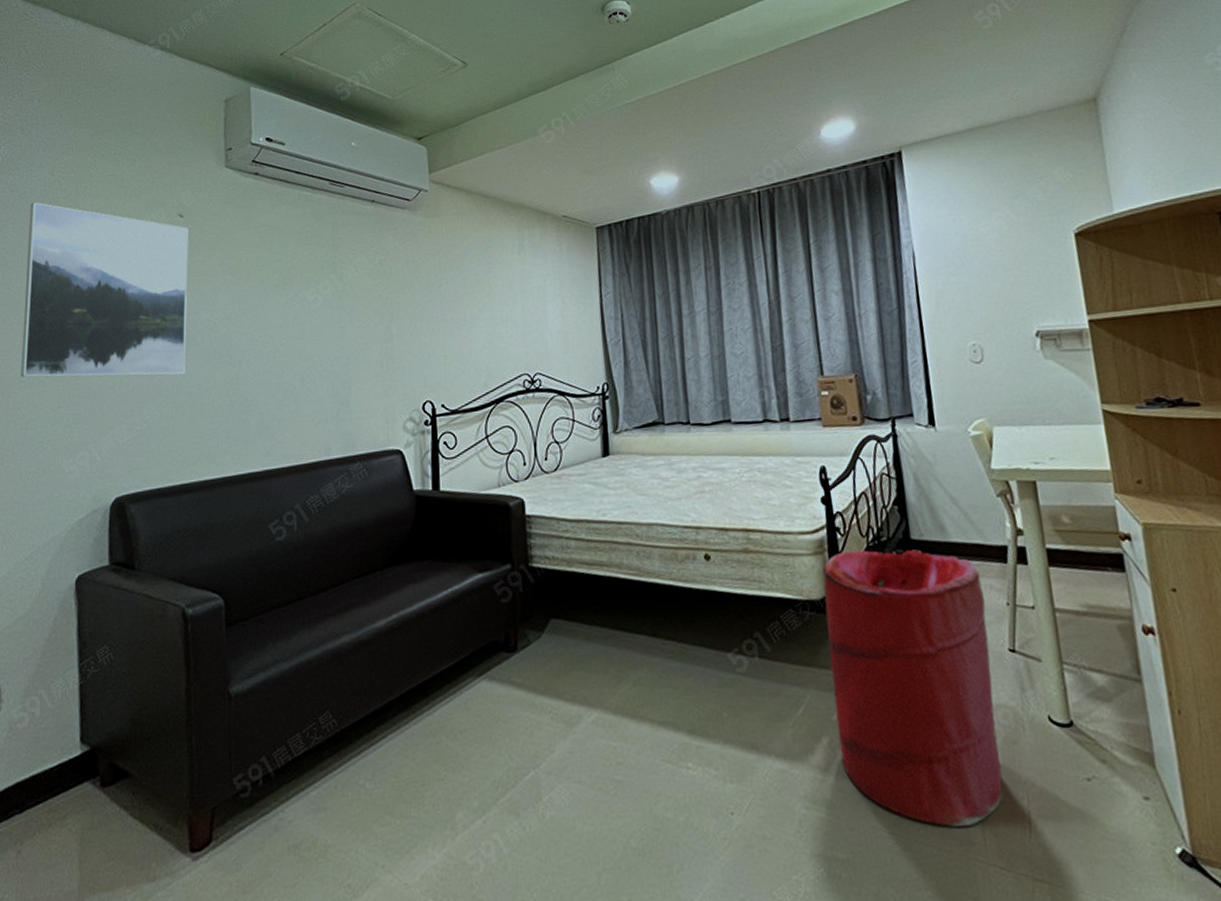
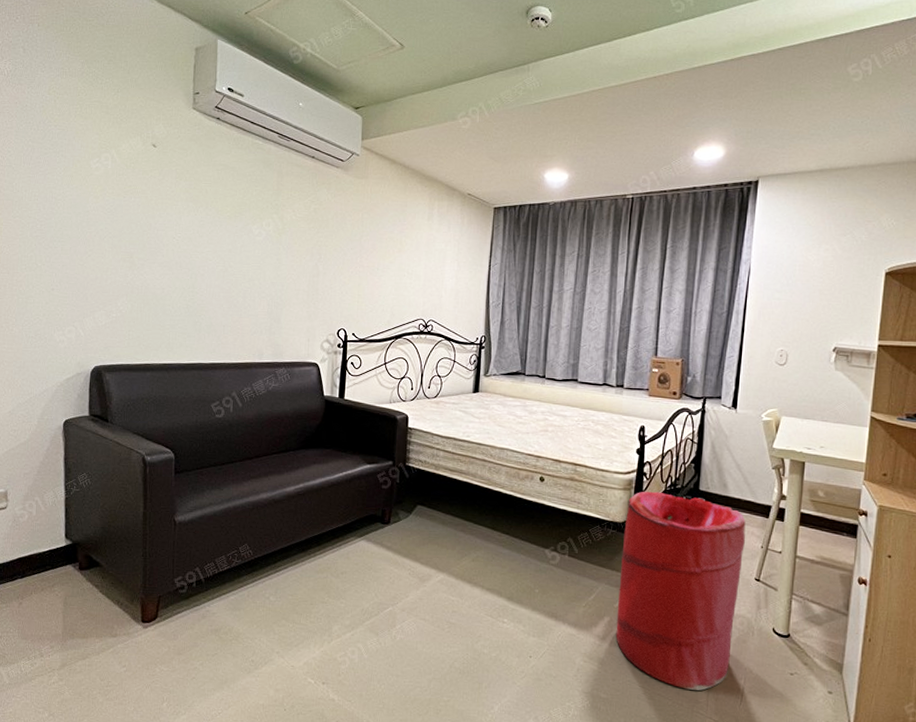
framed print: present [21,202,189,378] -> none [22,116,160,278]

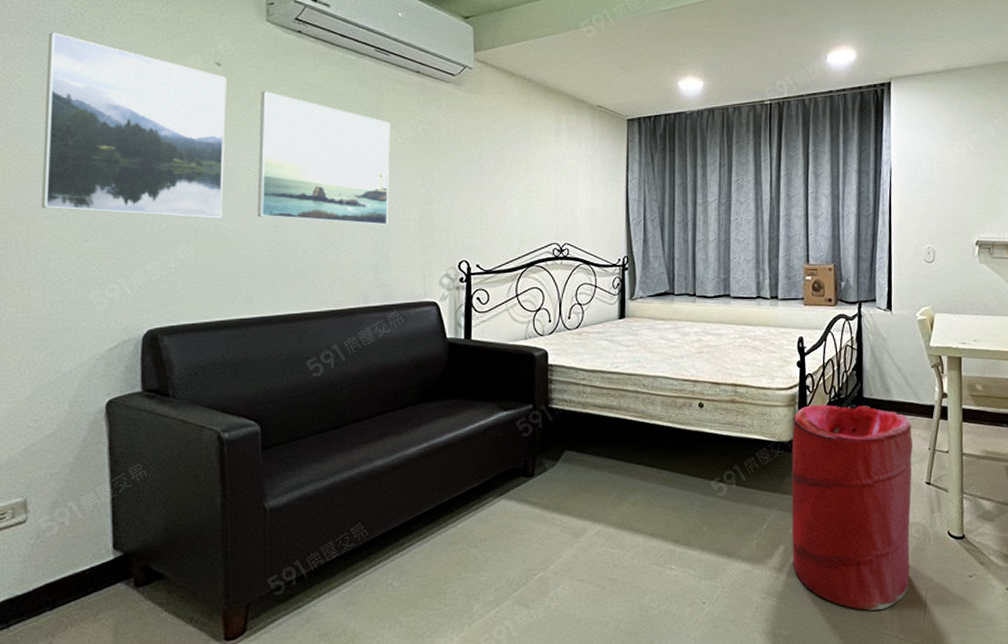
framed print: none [22,116,160,278] -> present [41,33,227,219]
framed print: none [179,170,288,292] -> present [258,91,390,225]

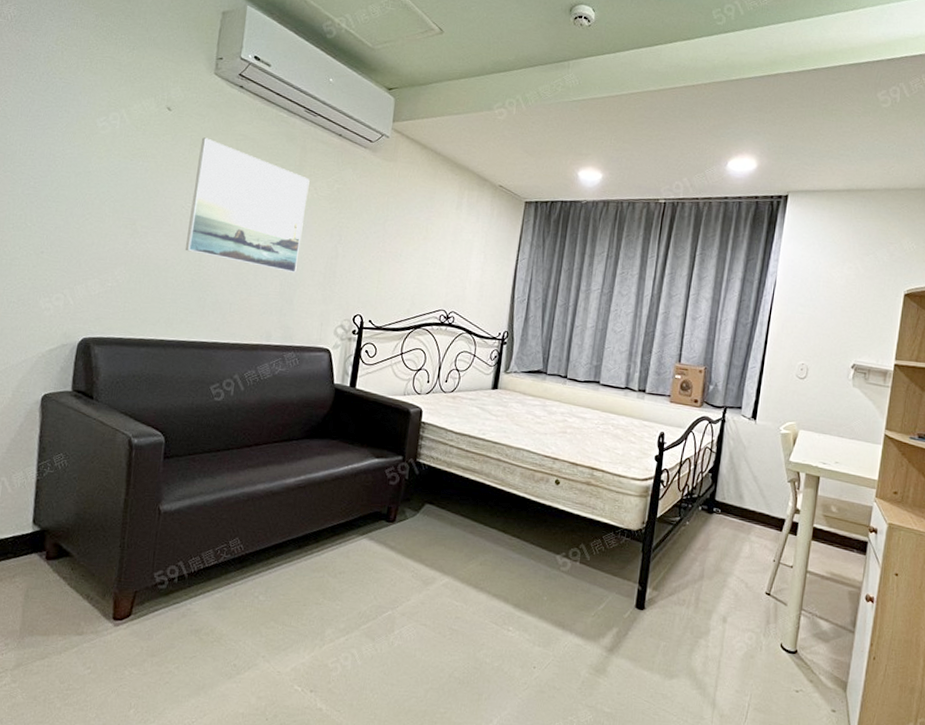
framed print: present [41,33,227,219] -> none [10,66,175,248]
laundry hamper: present [791,404,913,611] -> none [623,499,760,707]

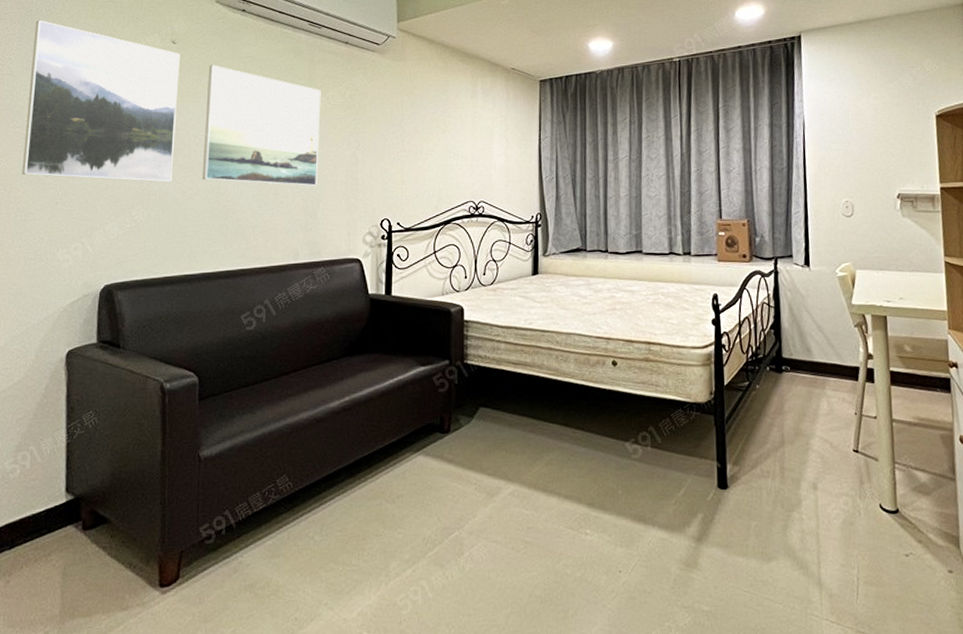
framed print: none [10,66,175,248] -> present [22,20,180,182]

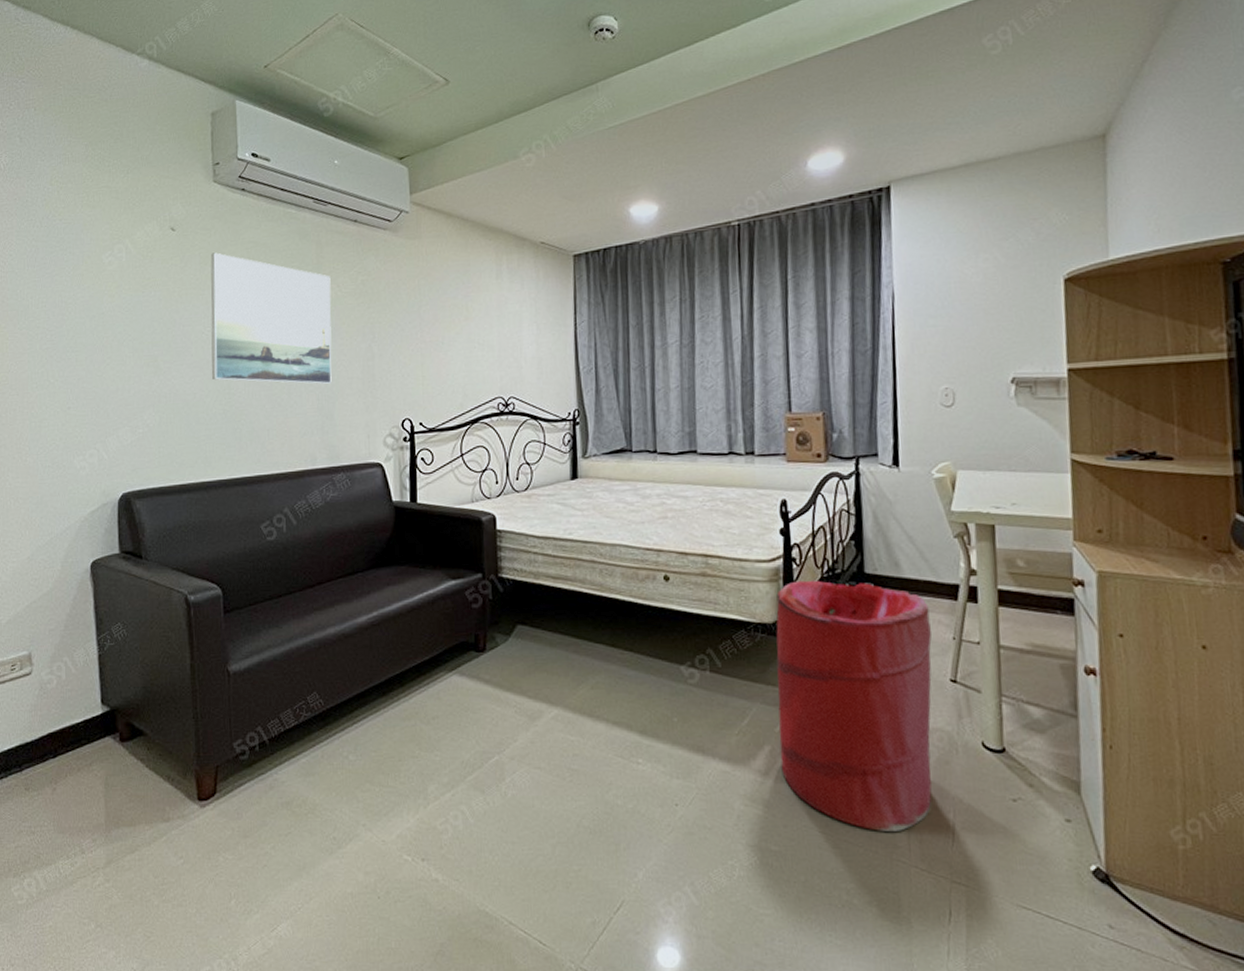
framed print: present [22,20,180,182] -> none [32,211,181,384]
laundry hamper: none [708,364,839,589] -> present [776,580,932,831]

